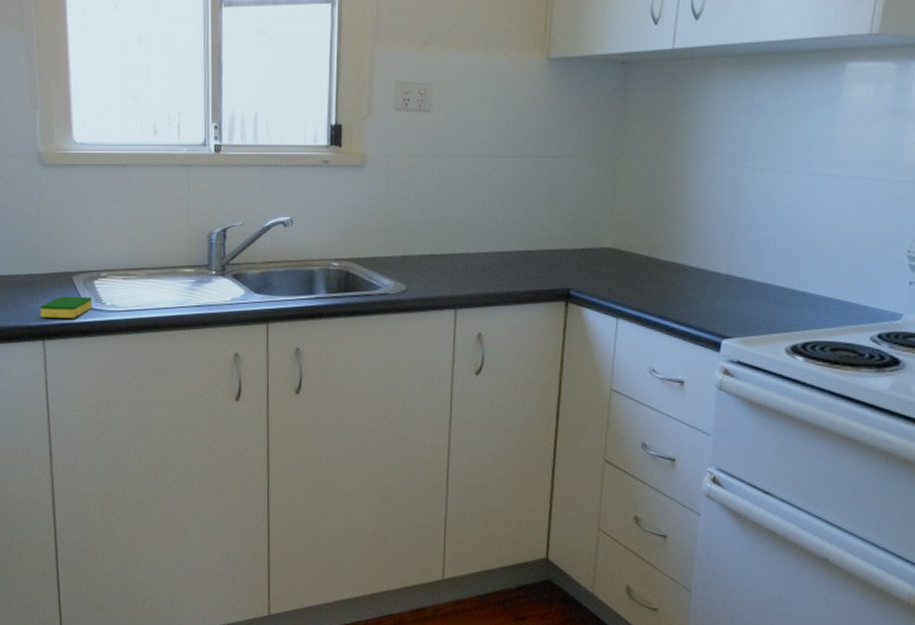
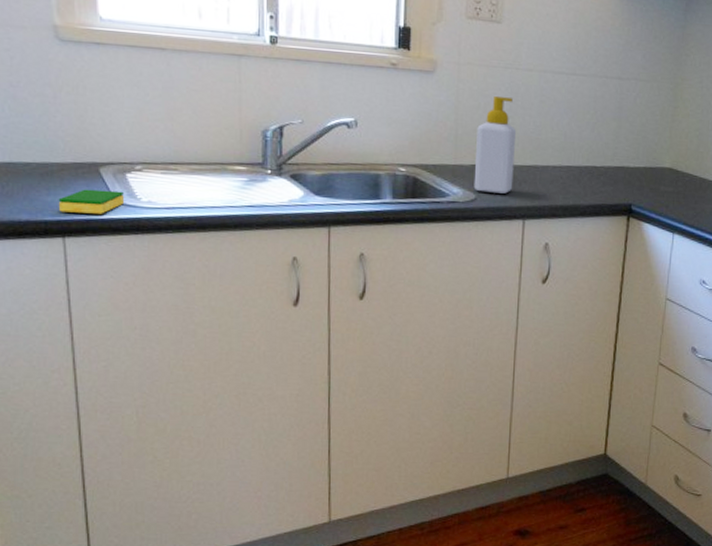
soap bottle: none [404,186,447,283] -> present [473,96,517,194]

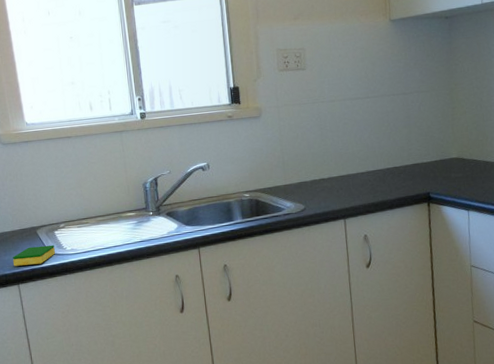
soap bottle: present [473,96,517,194] -> none [298,125,333,203]

